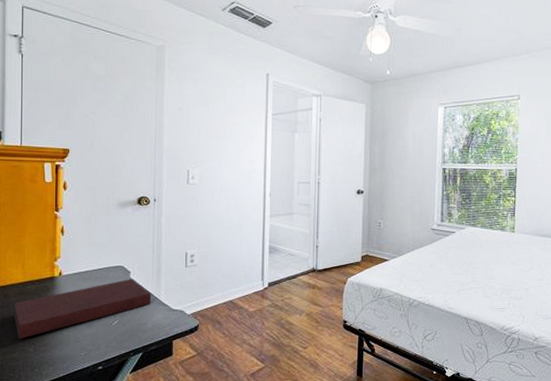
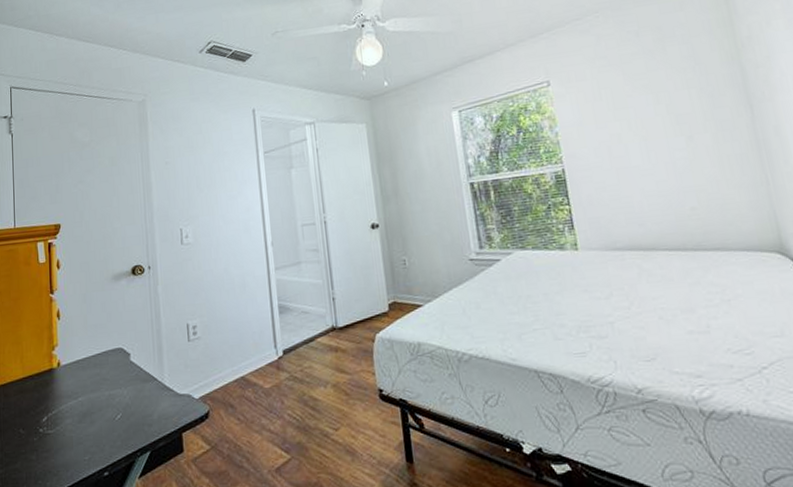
notebook: present [13,278,152,340] -> none [14,362,155,446]

